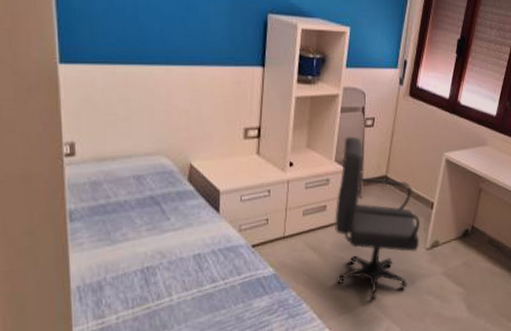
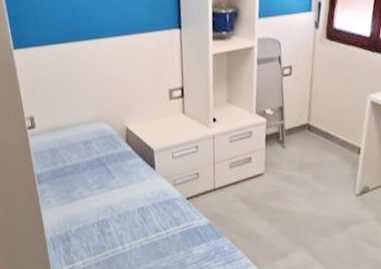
office chair: present [335,136,421,300] -> none [260,87,349,247]

